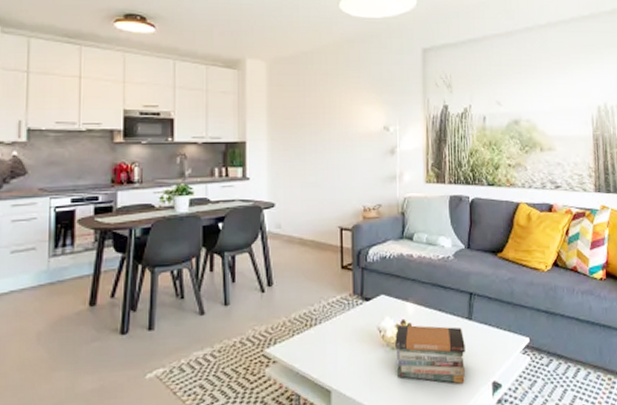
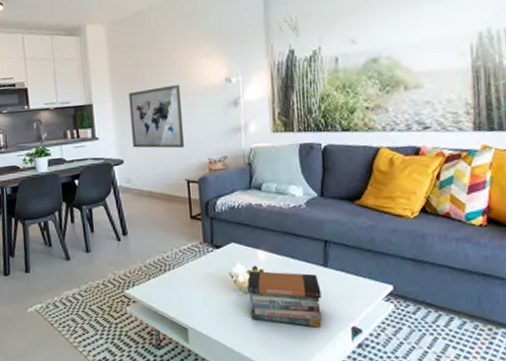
wall art: none [286,128,340,194] -> present [129,84,184,149]

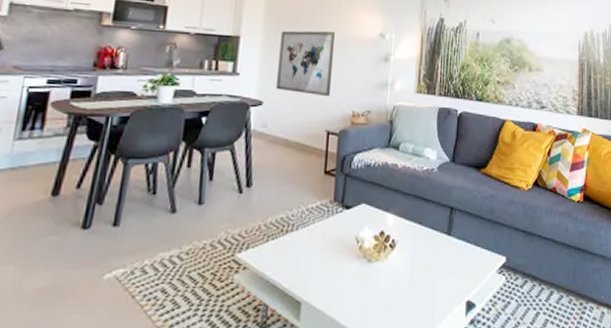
book stack: present [247,270,322,327] -> none [371,236,442,301]

